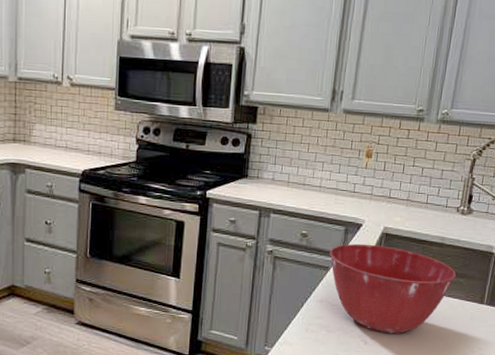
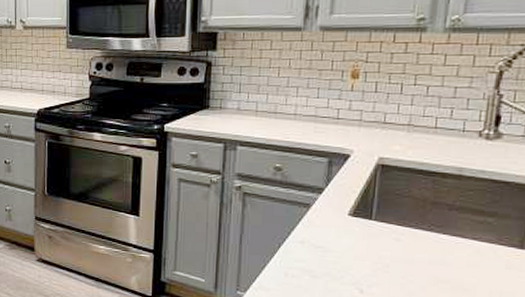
mixing bowl: present [329,243,457,334] -> none [310,177,483,282]

